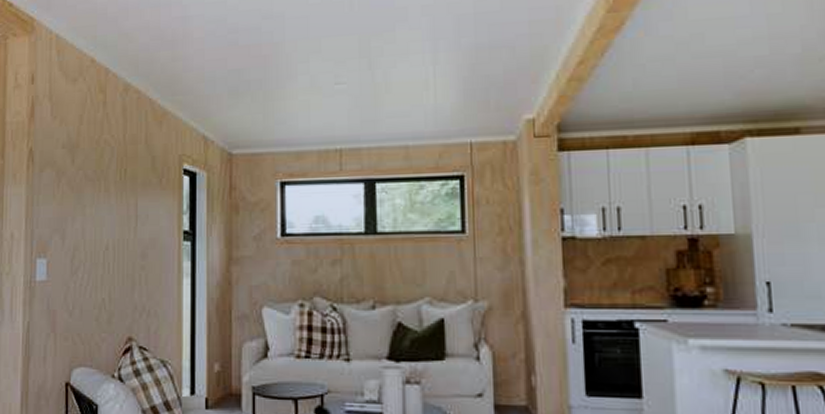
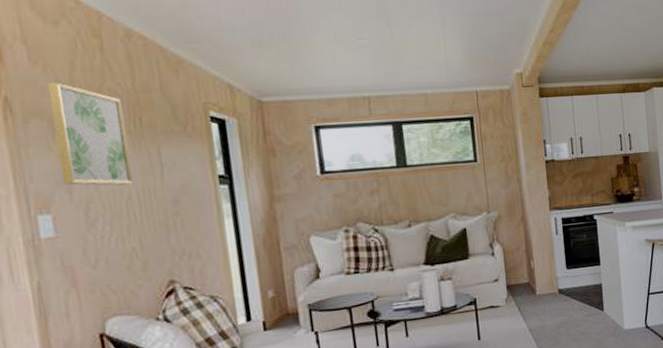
wall art: none [59,135,113,235] -> present [47,82,133,186]

